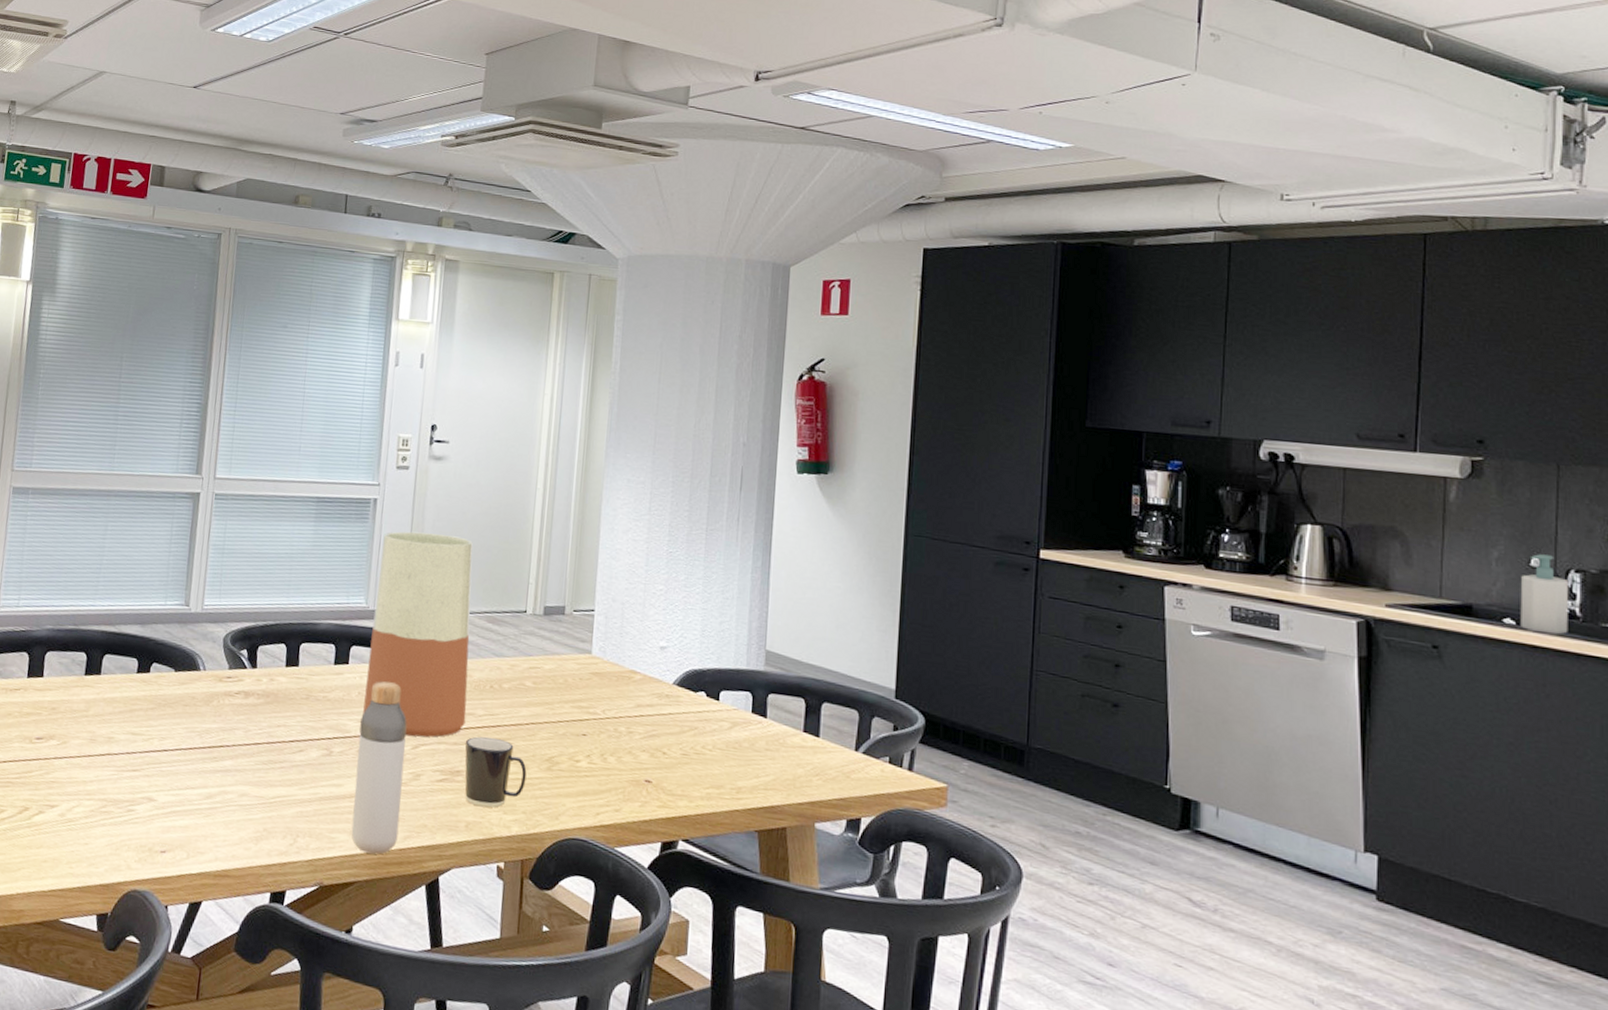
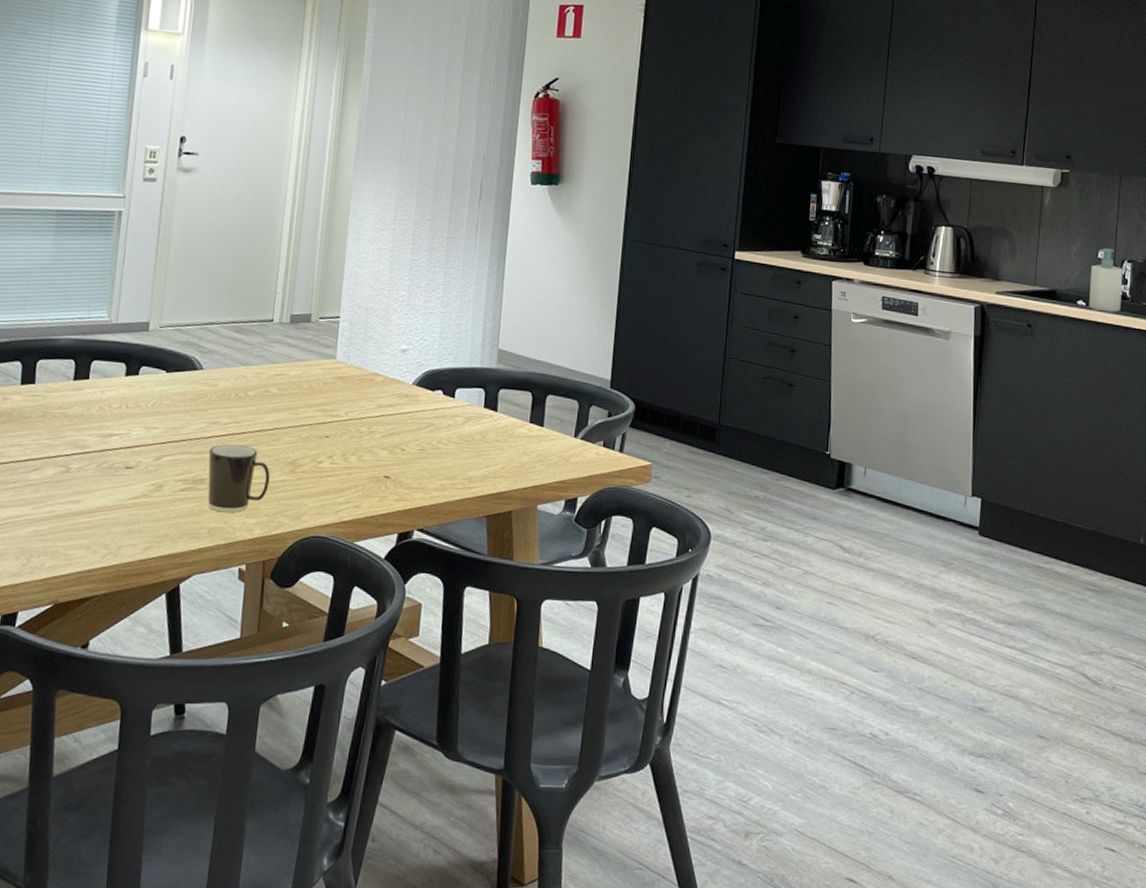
bottle: present [351,681,407,855] -> none [89,395,150,568]
vase: present [363,531,473,737] -> none [104,244,221,448]

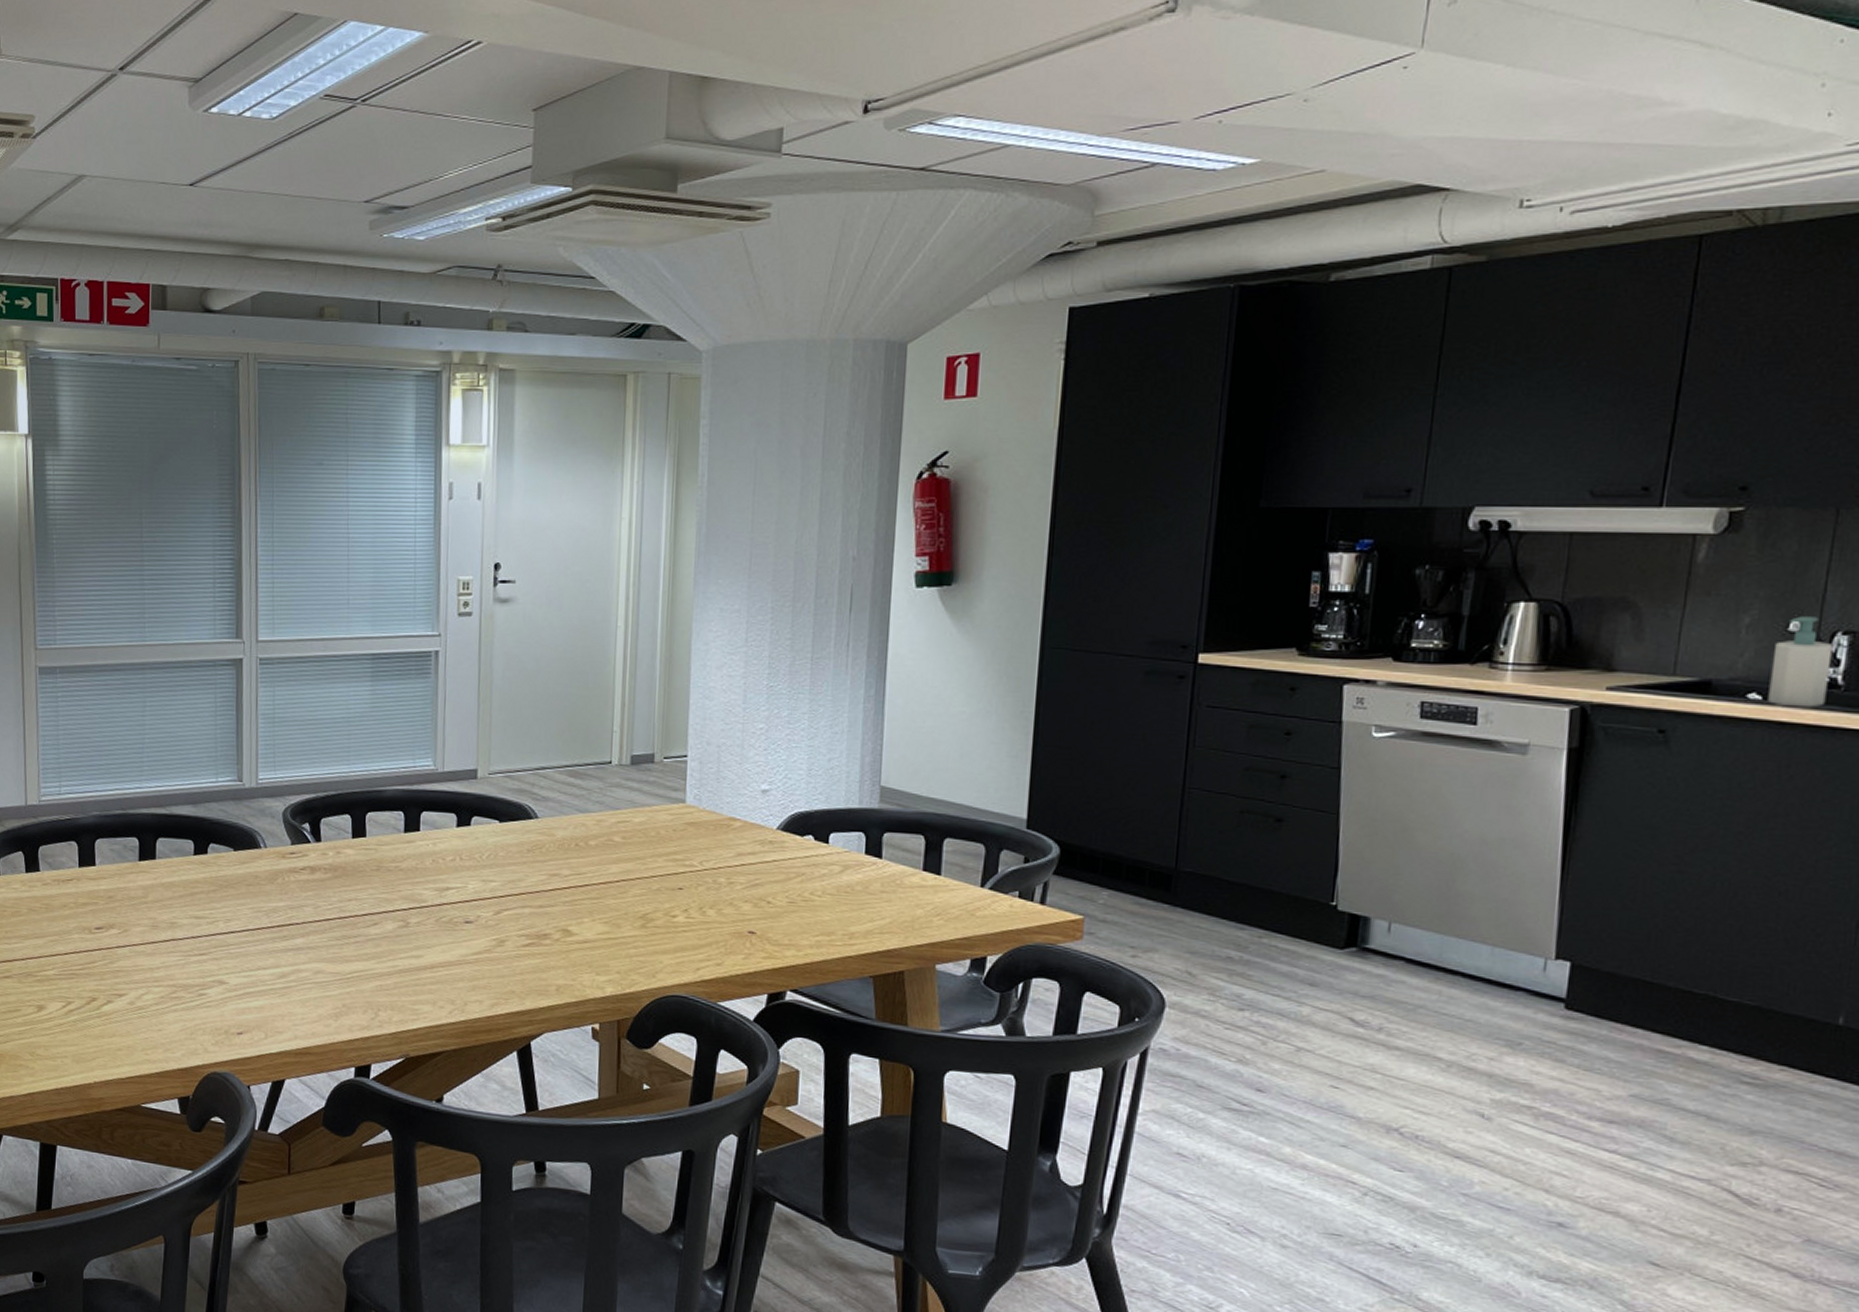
mug: present [207,444,270,513] -> none [551,897,619,970]

